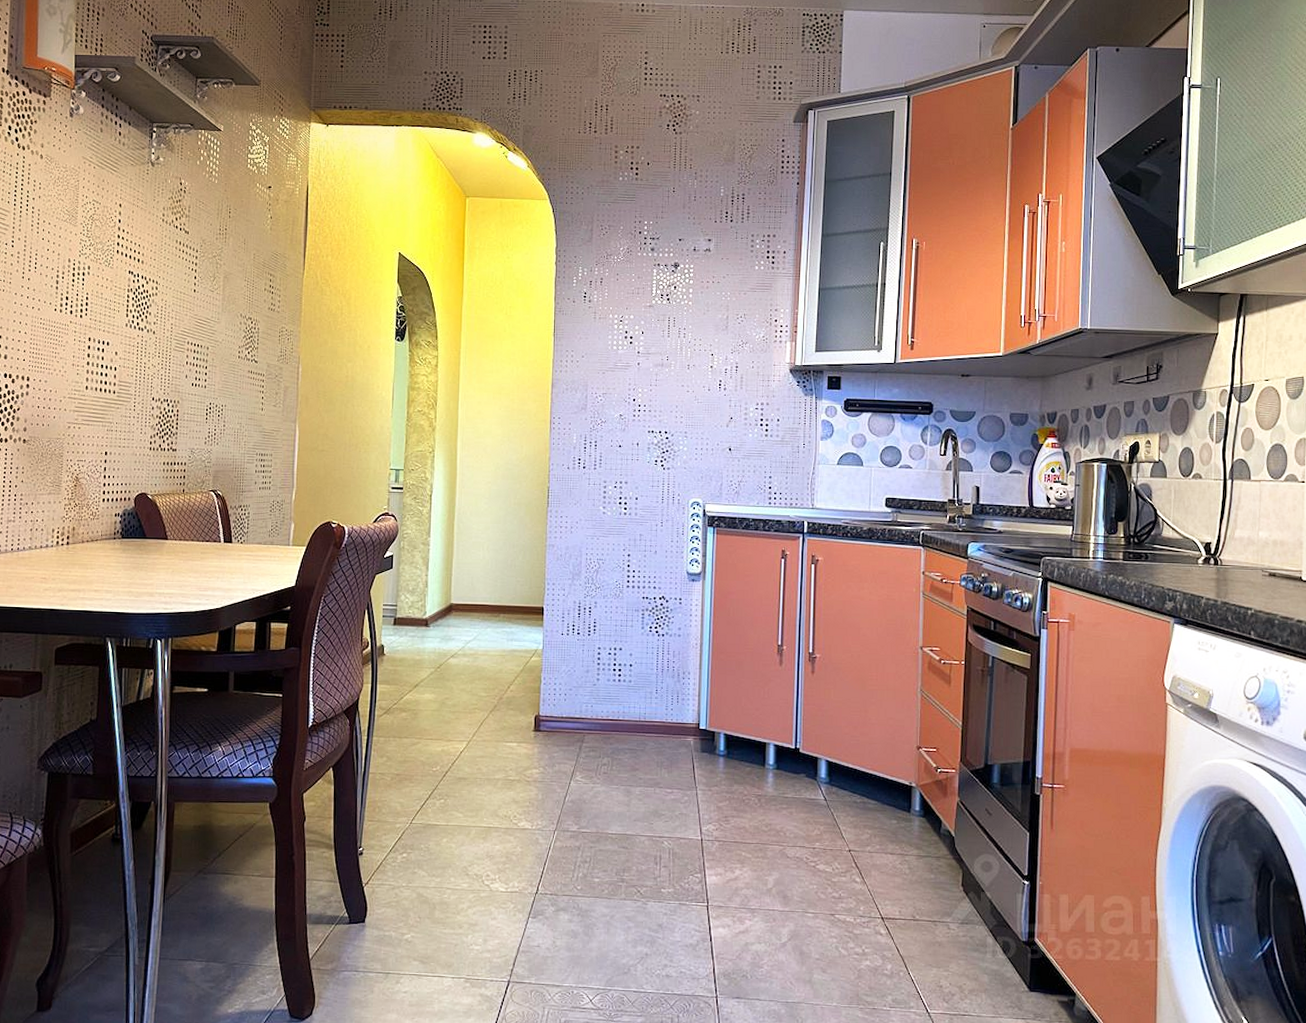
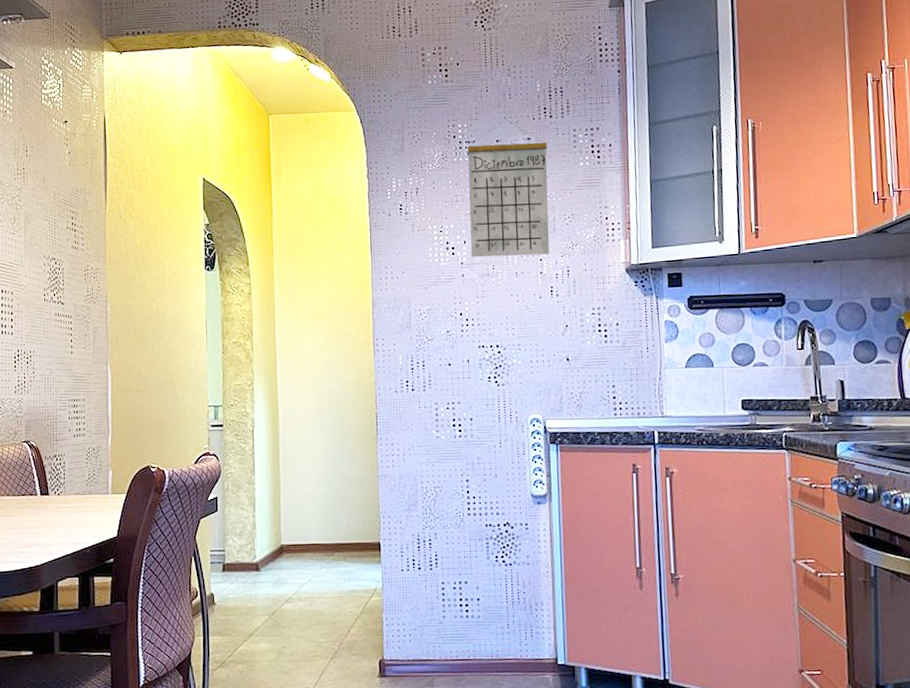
calendar: none [647,220,726,350] -> present [467,119,550,258]

